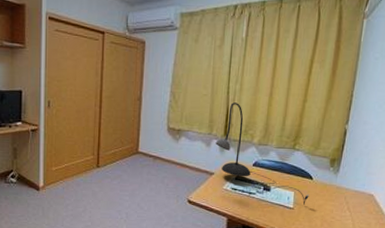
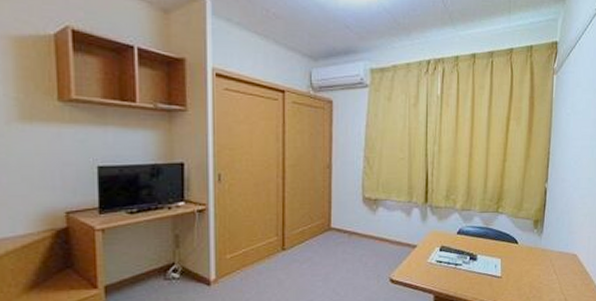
desk lamp: present [215,102,309,205] -> none [416,166,516,272]

